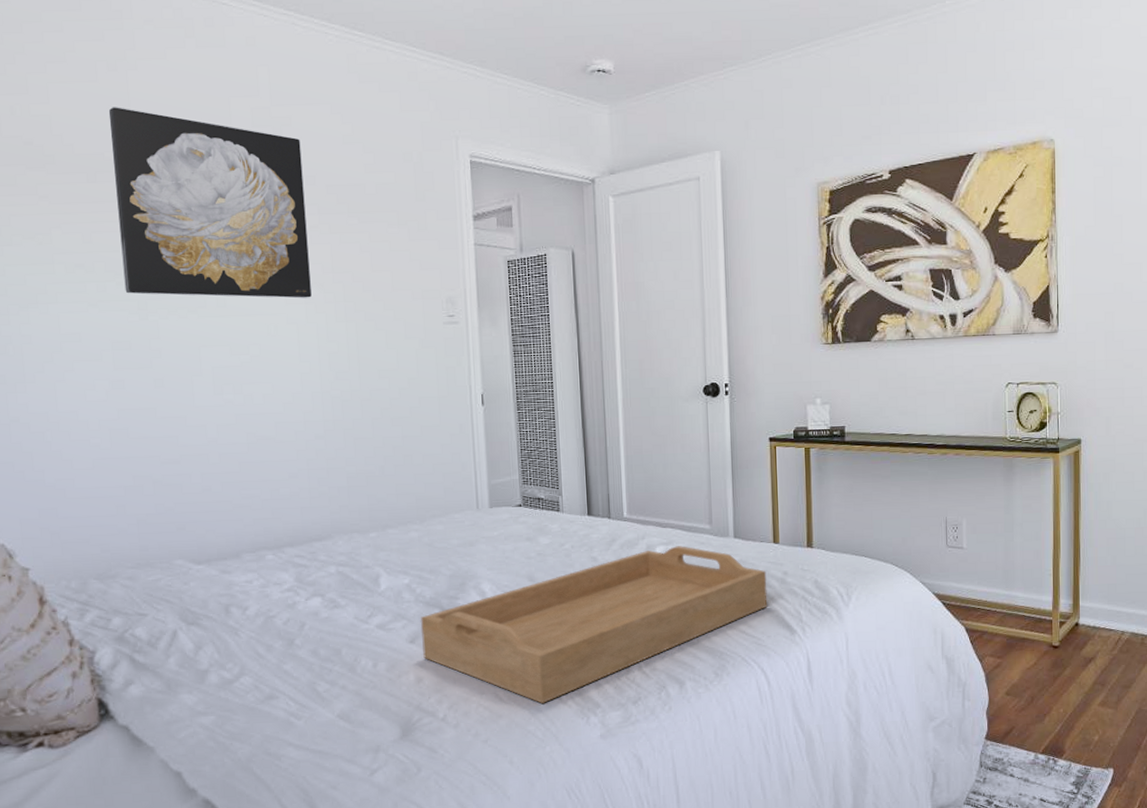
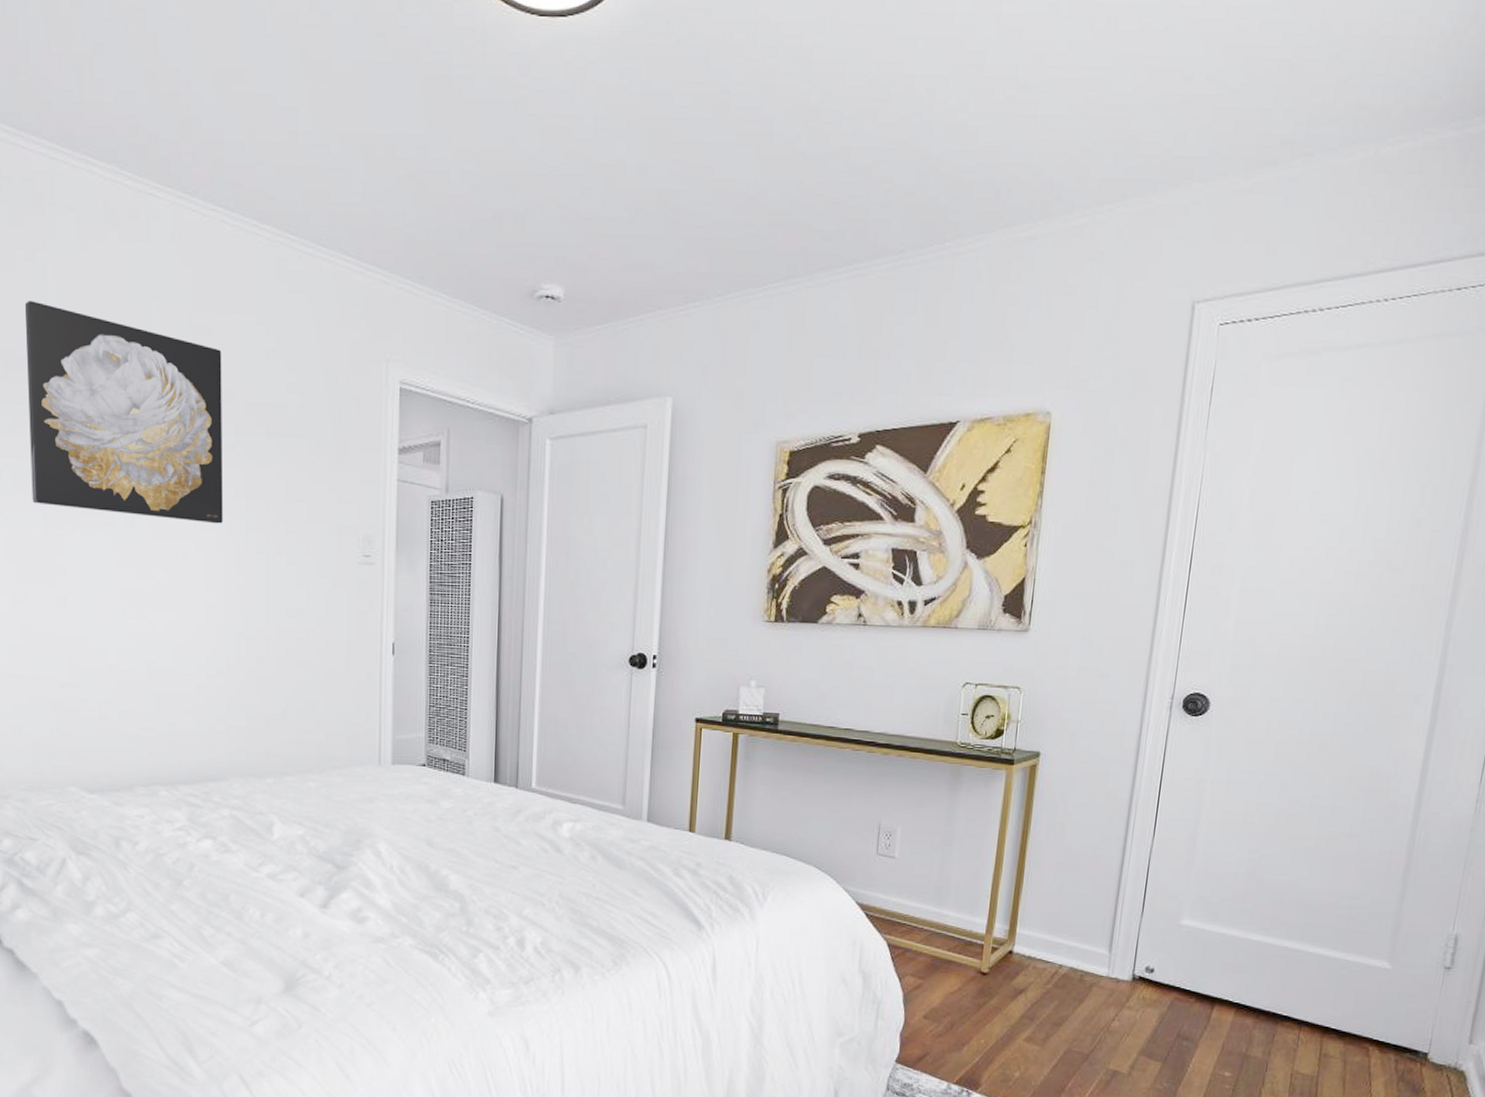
serving tray: present [421,546,768,703] -> none [312,824,678,973]

